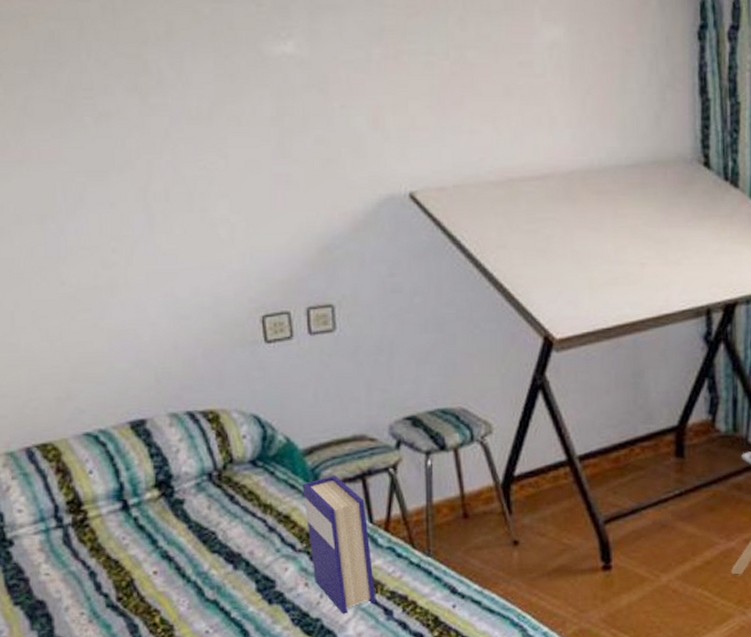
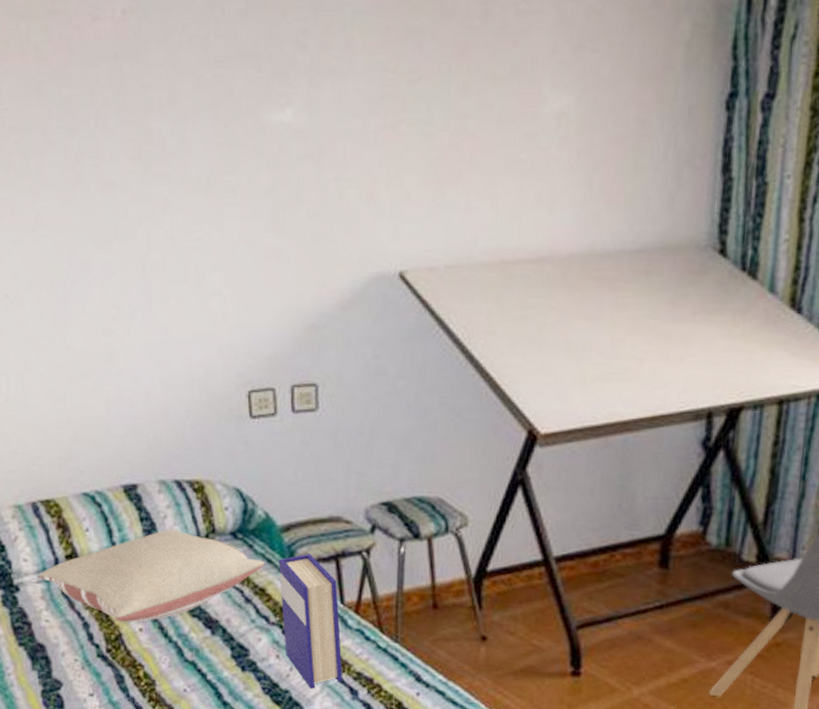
pillow: none [35,462,288,566] -> present [38,528,265,622]

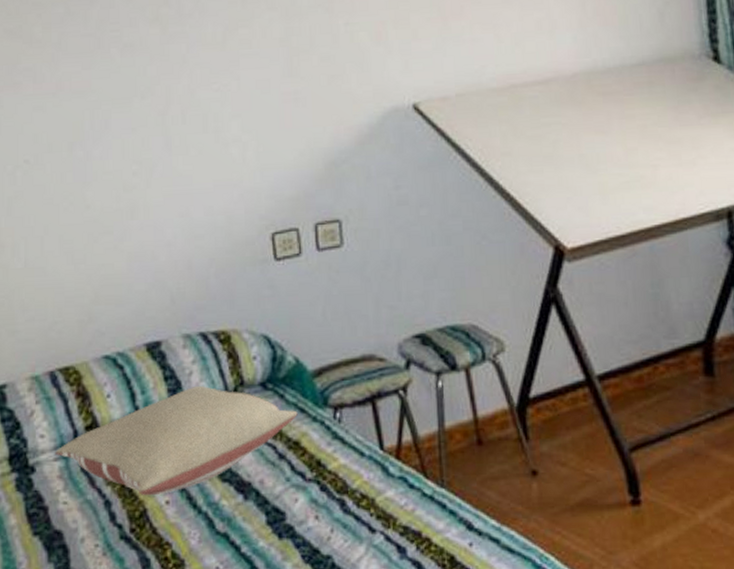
hardback book: present [279,554,343,689] -> none [312,398,389,551]

